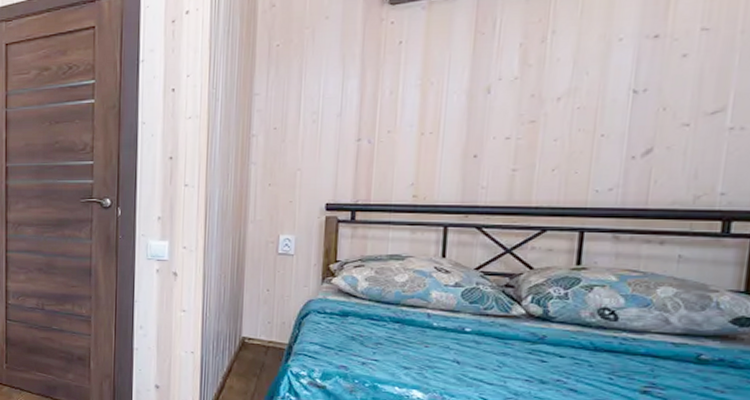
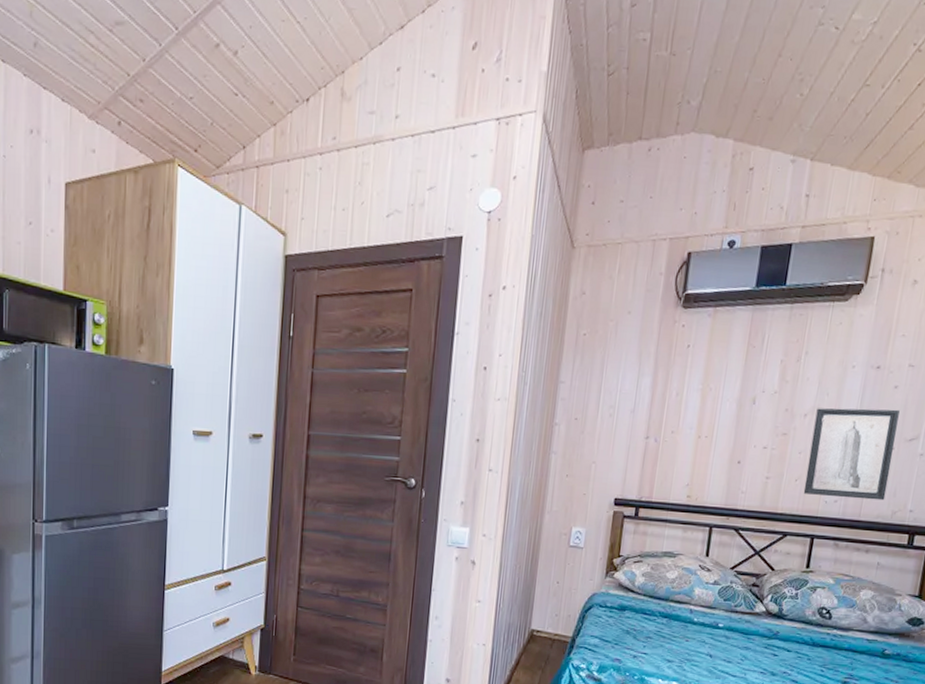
wall art: none [564,80,693,185] -> present [803,408,900,501]

